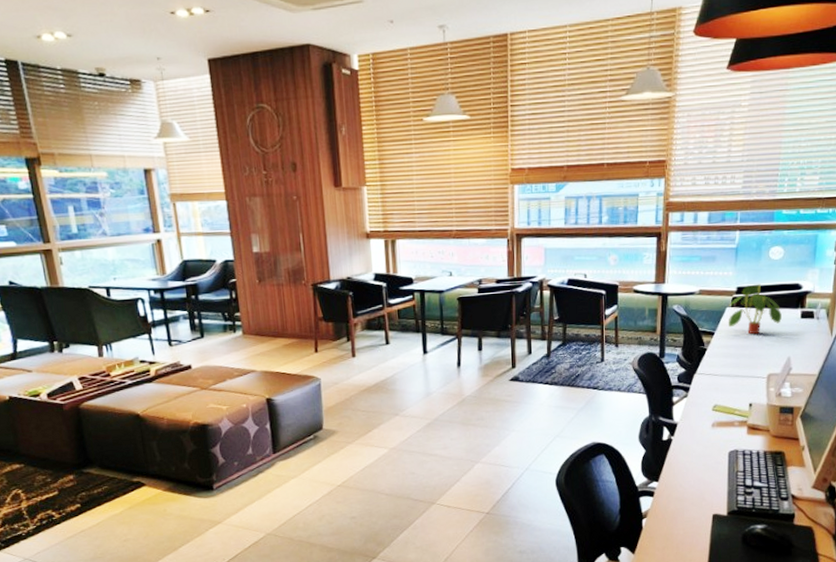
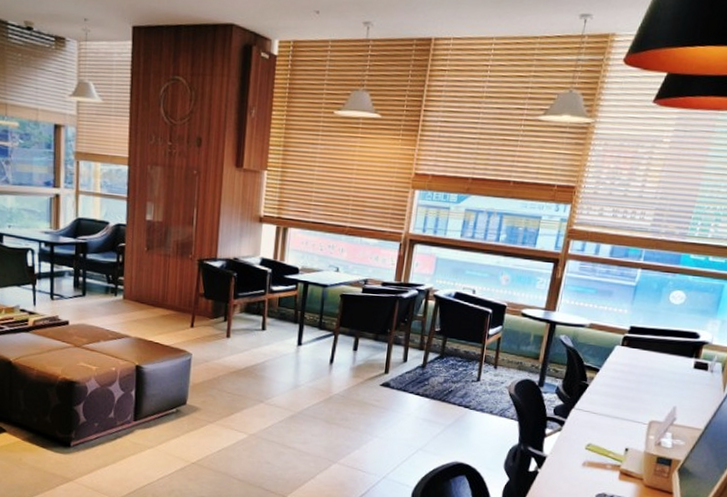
plant: present [728,284,782,335] -> none [615,326,674,378]

